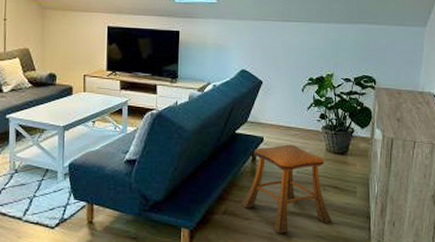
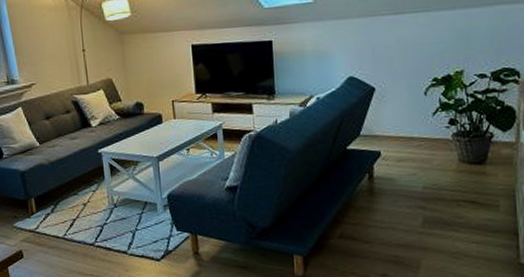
stool: present [241,144,332,234] -> none [359,157,470,257]

